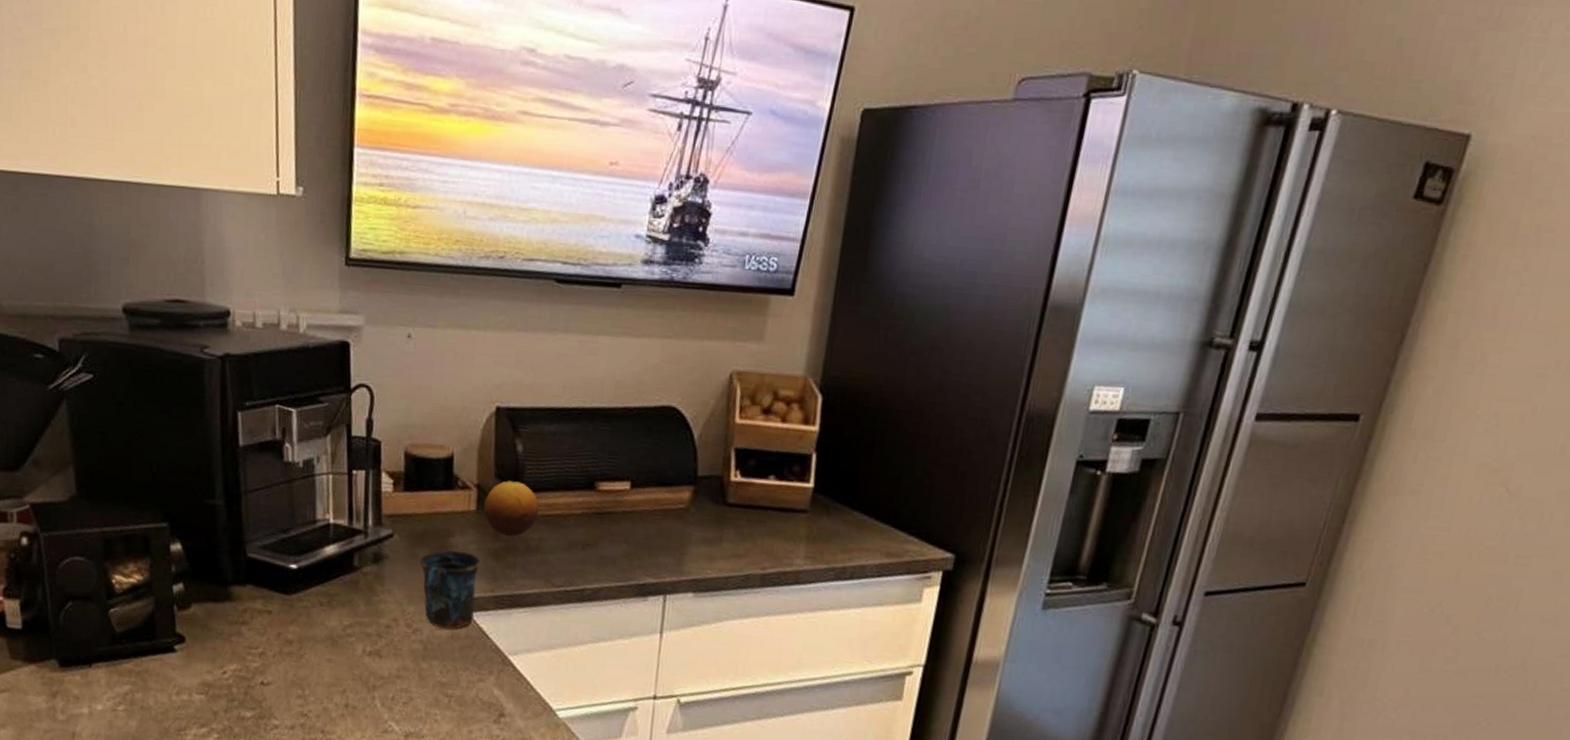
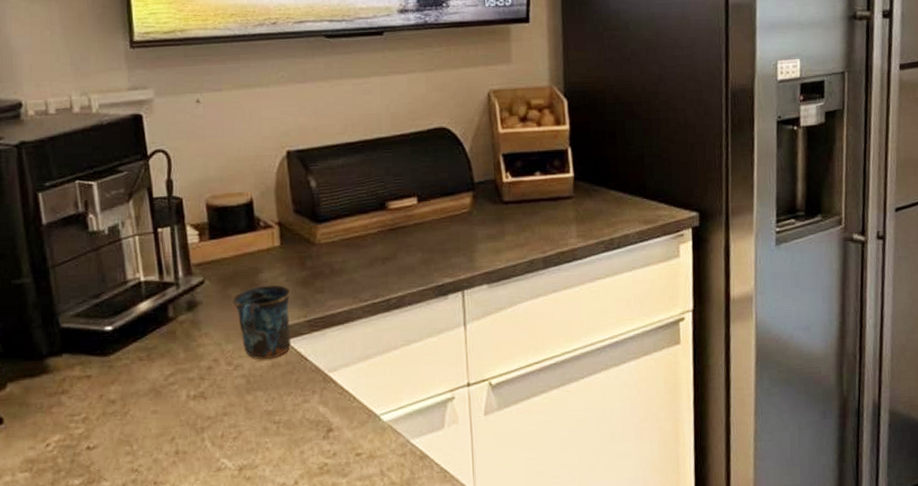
fruit: present [483,481,539,536] -> none [286,213,338,263]

